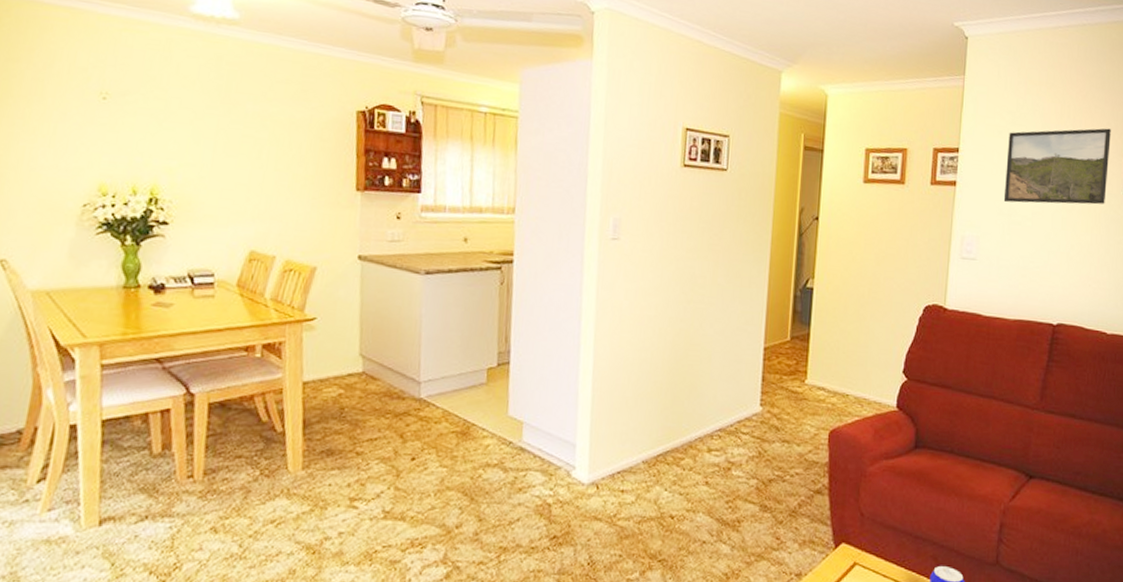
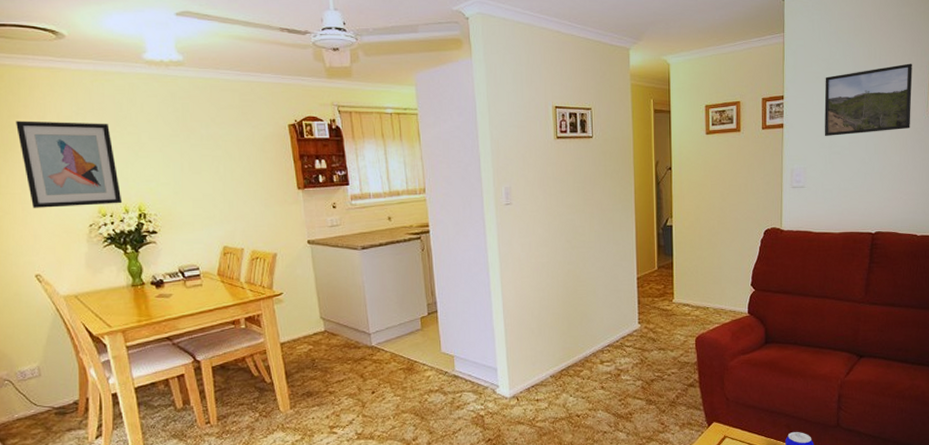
wall art: none [13,66,132,183] -> present [16,120,123,208]

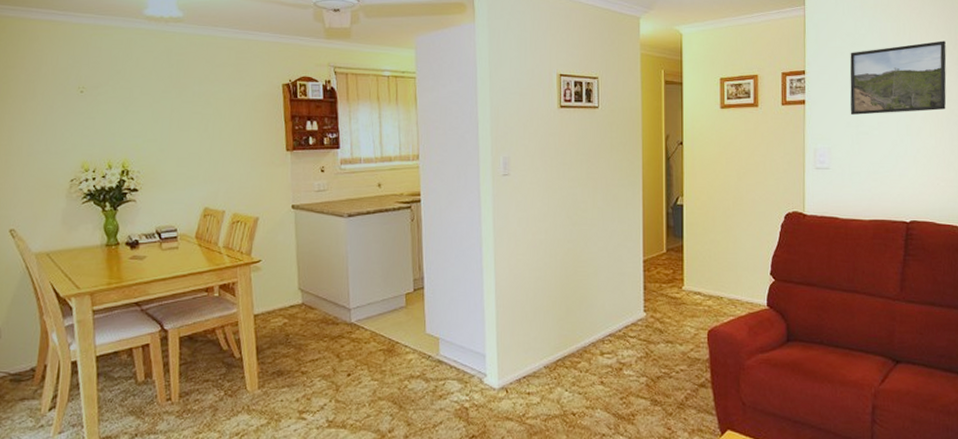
wall art: present [16,120,123,208] -> none [11,72,107,161]

